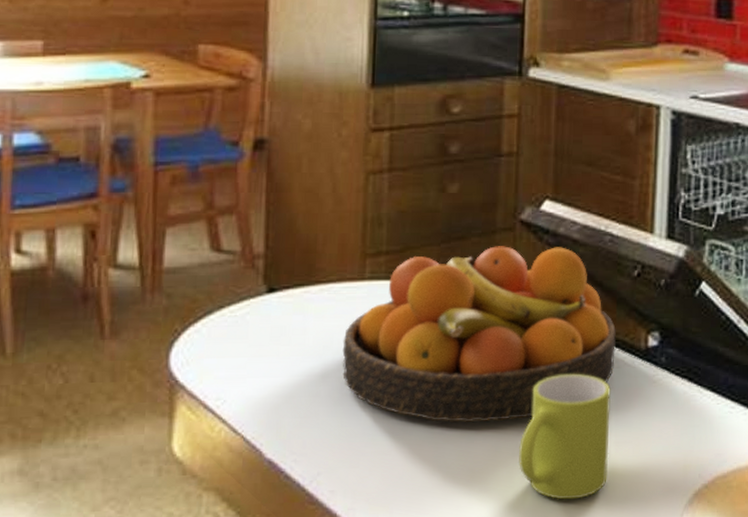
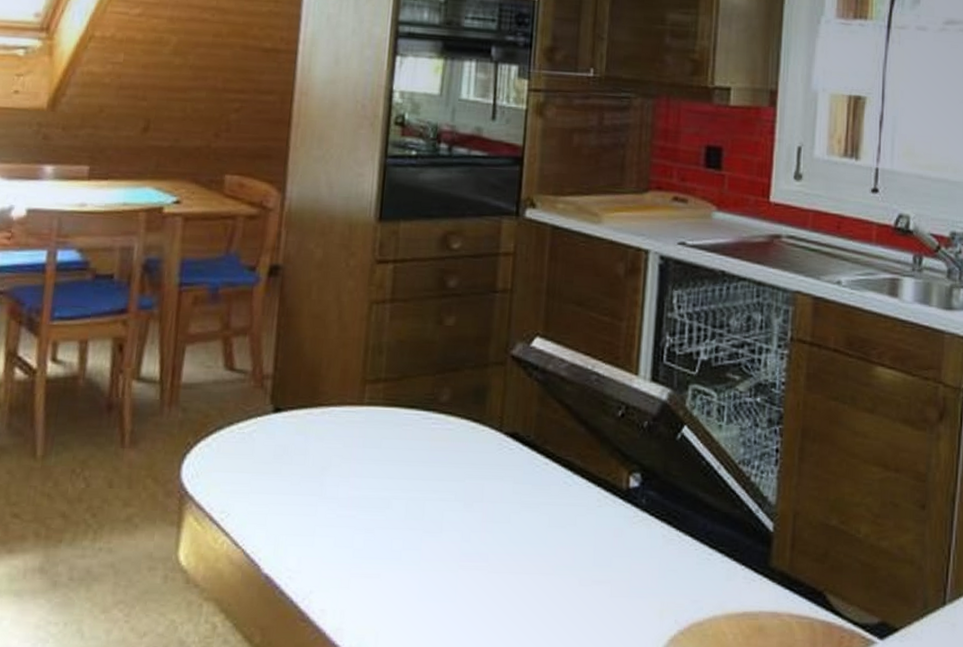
fruit bowl: present [342,246,616,423] -> none [338,379,599,552]
mug: present [519,373,611,500] -> none [500,509,592,636]

